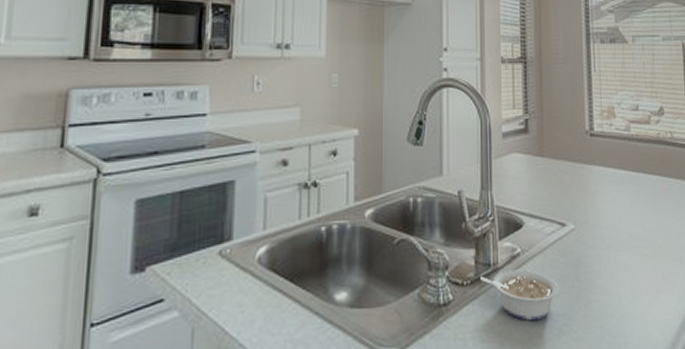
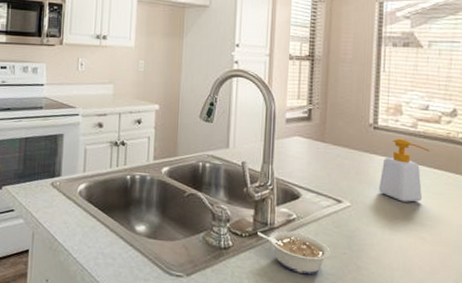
soap bottle: none [600,144,643,216] -> present [378,138,429,202]

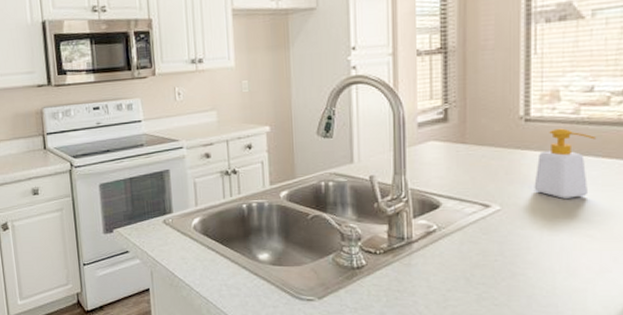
legume: present [257,230,330,275] -> none [393,243,479,287]

